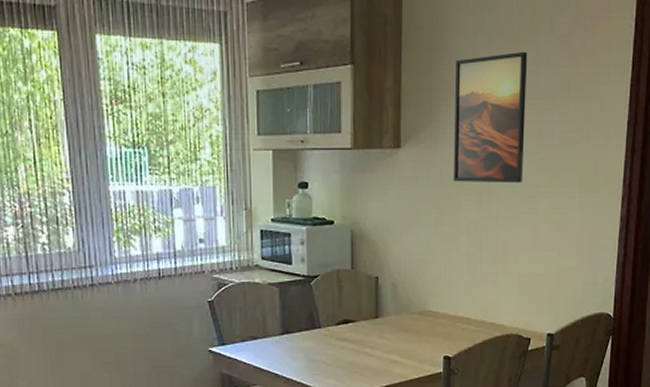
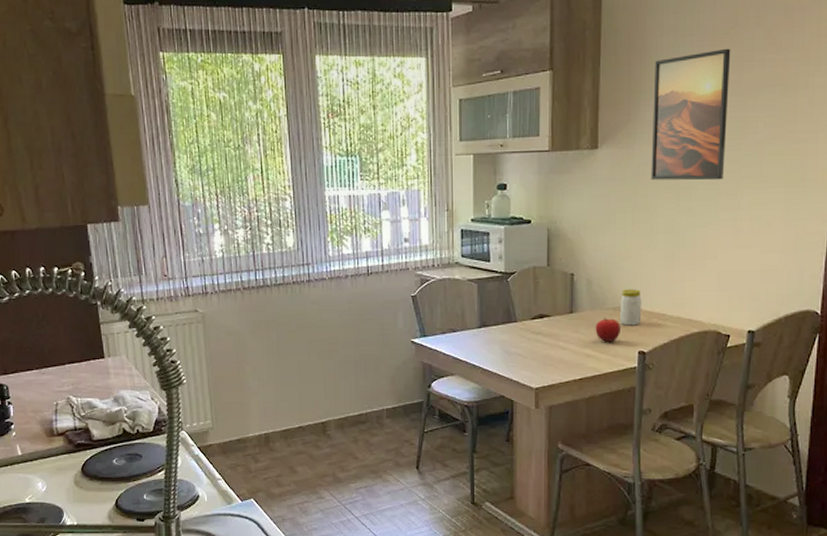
fruit: none [401,322,426,347] -> present [595,317,620,342]
jar: none [425,293,446,331] -> present [620,289,642,326]

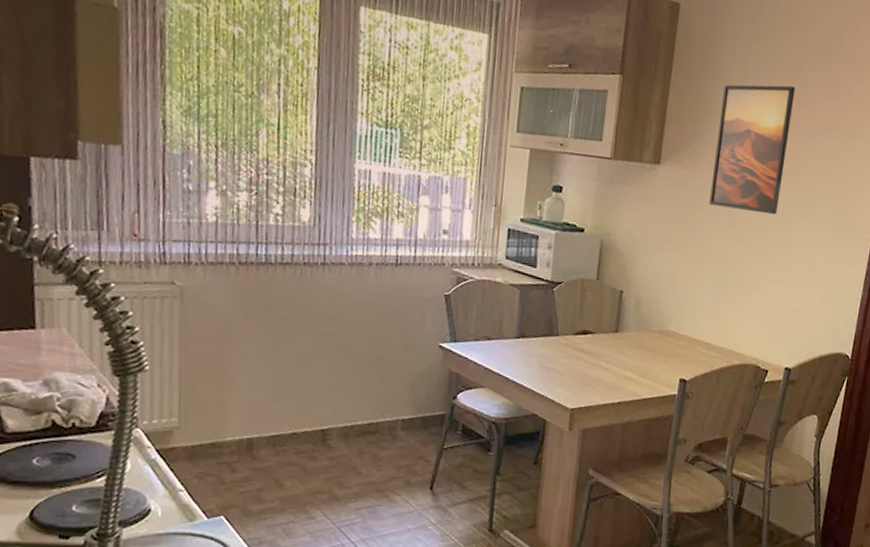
fruit: present [595,317,620,342] -> none [639,340,665,367]
jar: present [620,289,642,326] -> none [665,313,689,352]

